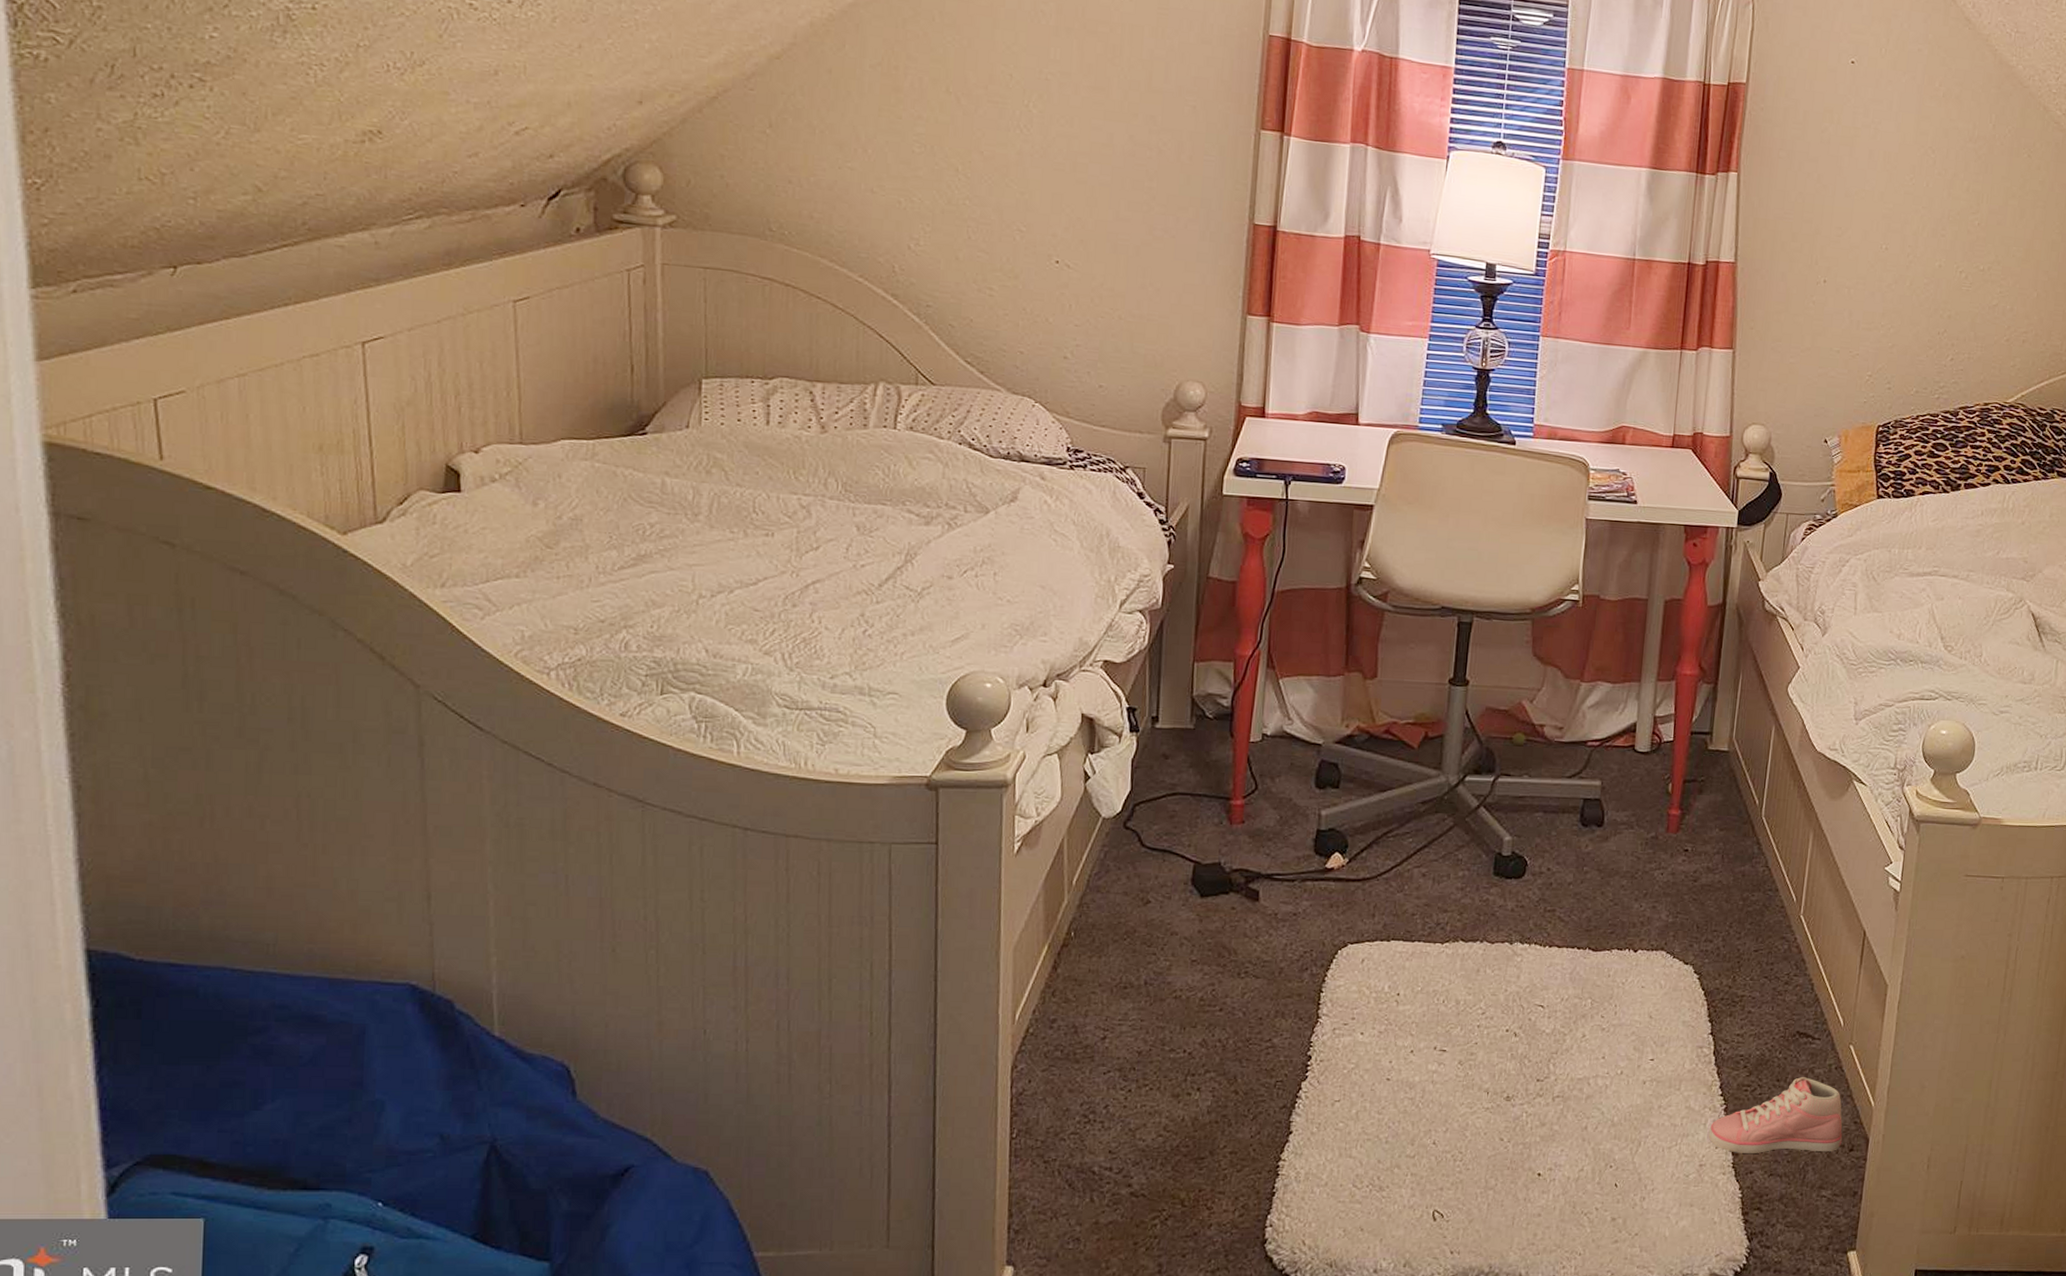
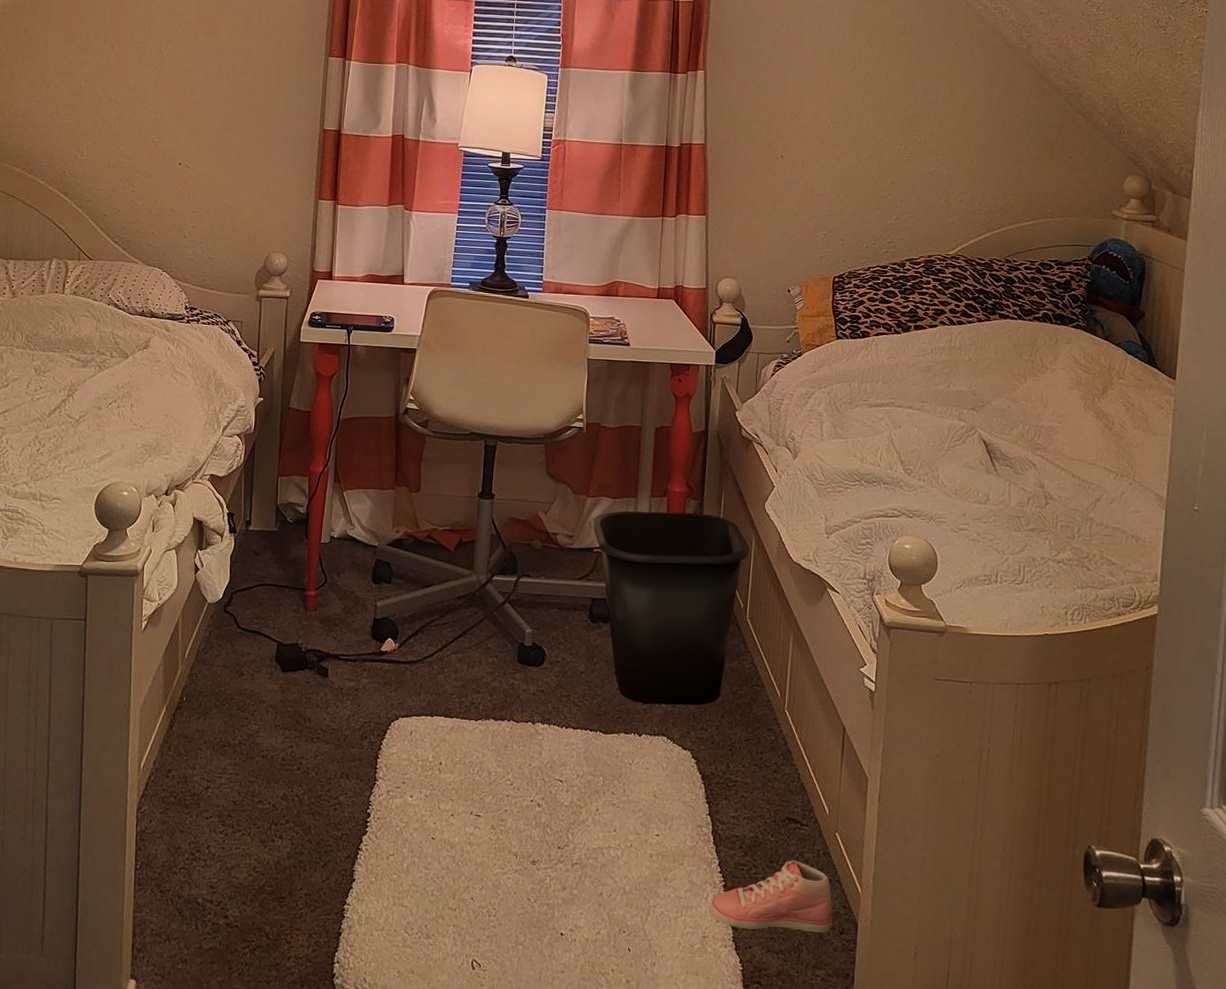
waste bin: none [1587,697,1769,916] -> present [593,511,750,706]

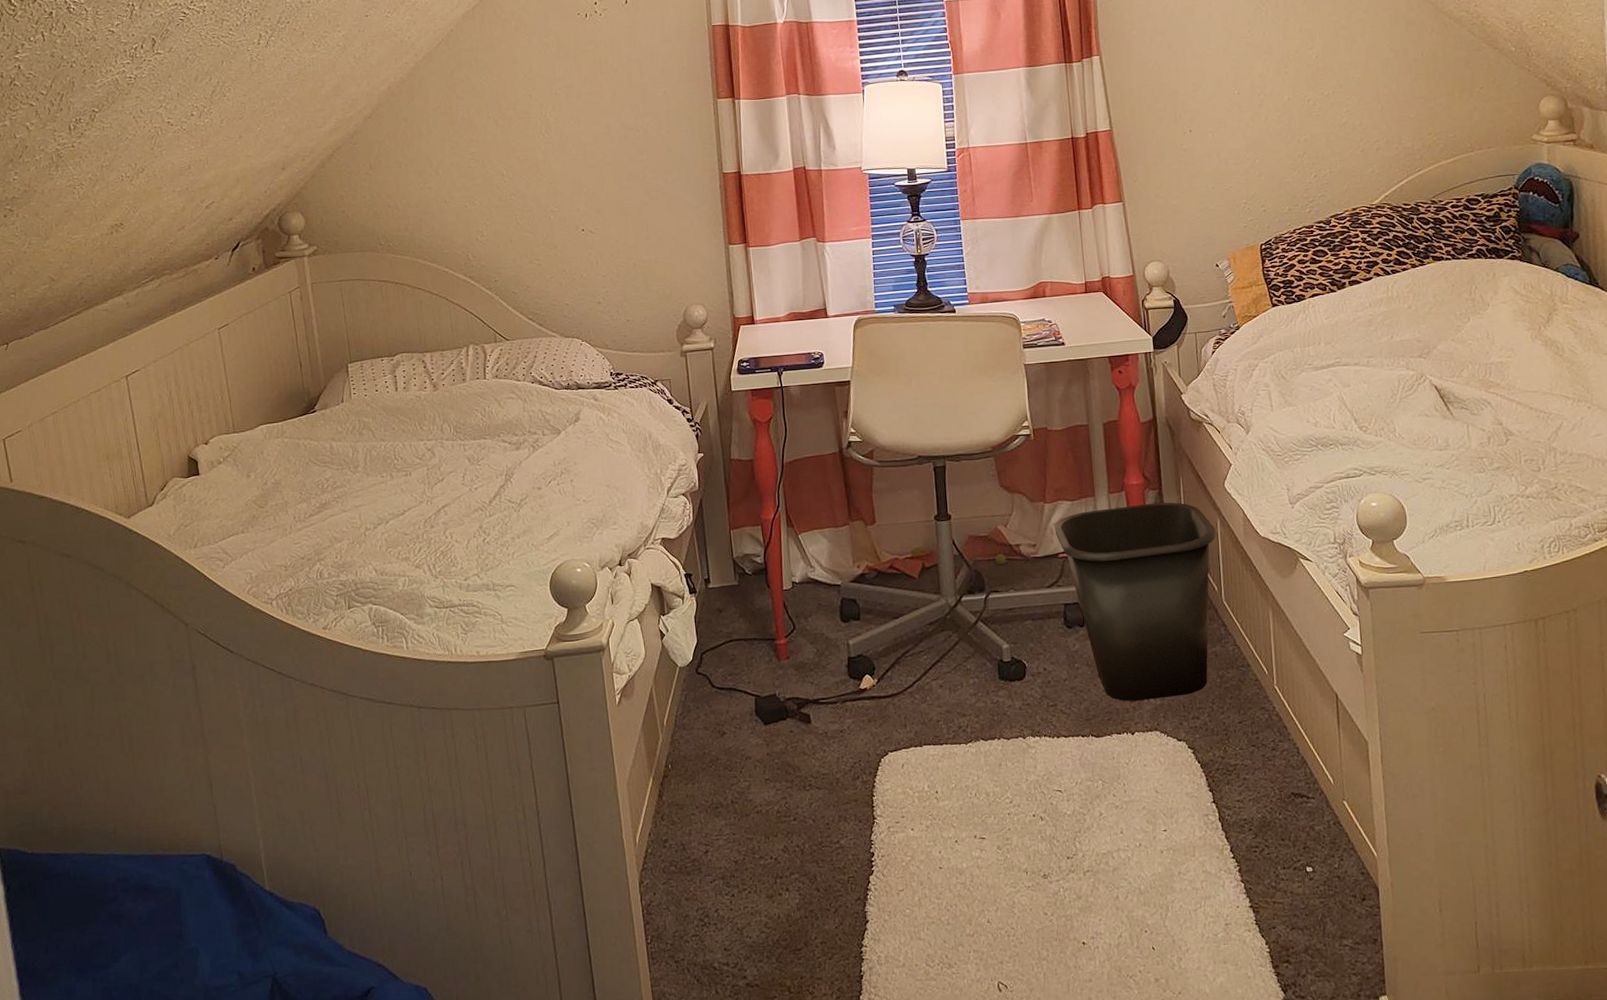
sneaker: present [710,859,833,934] -> none [1227,834,1354,911]

